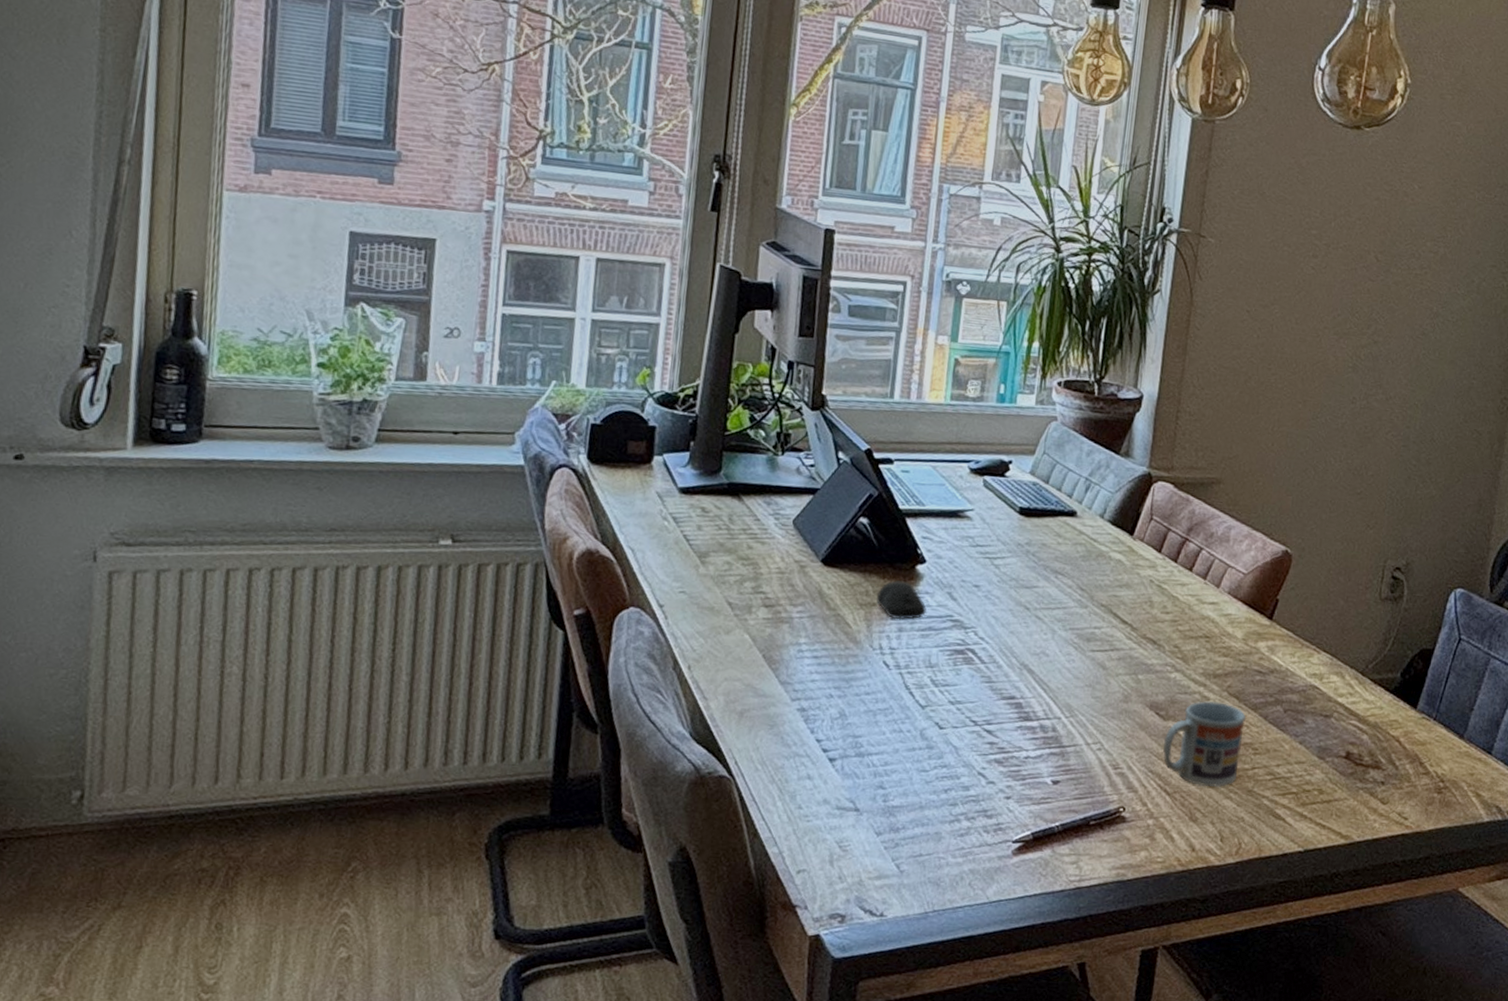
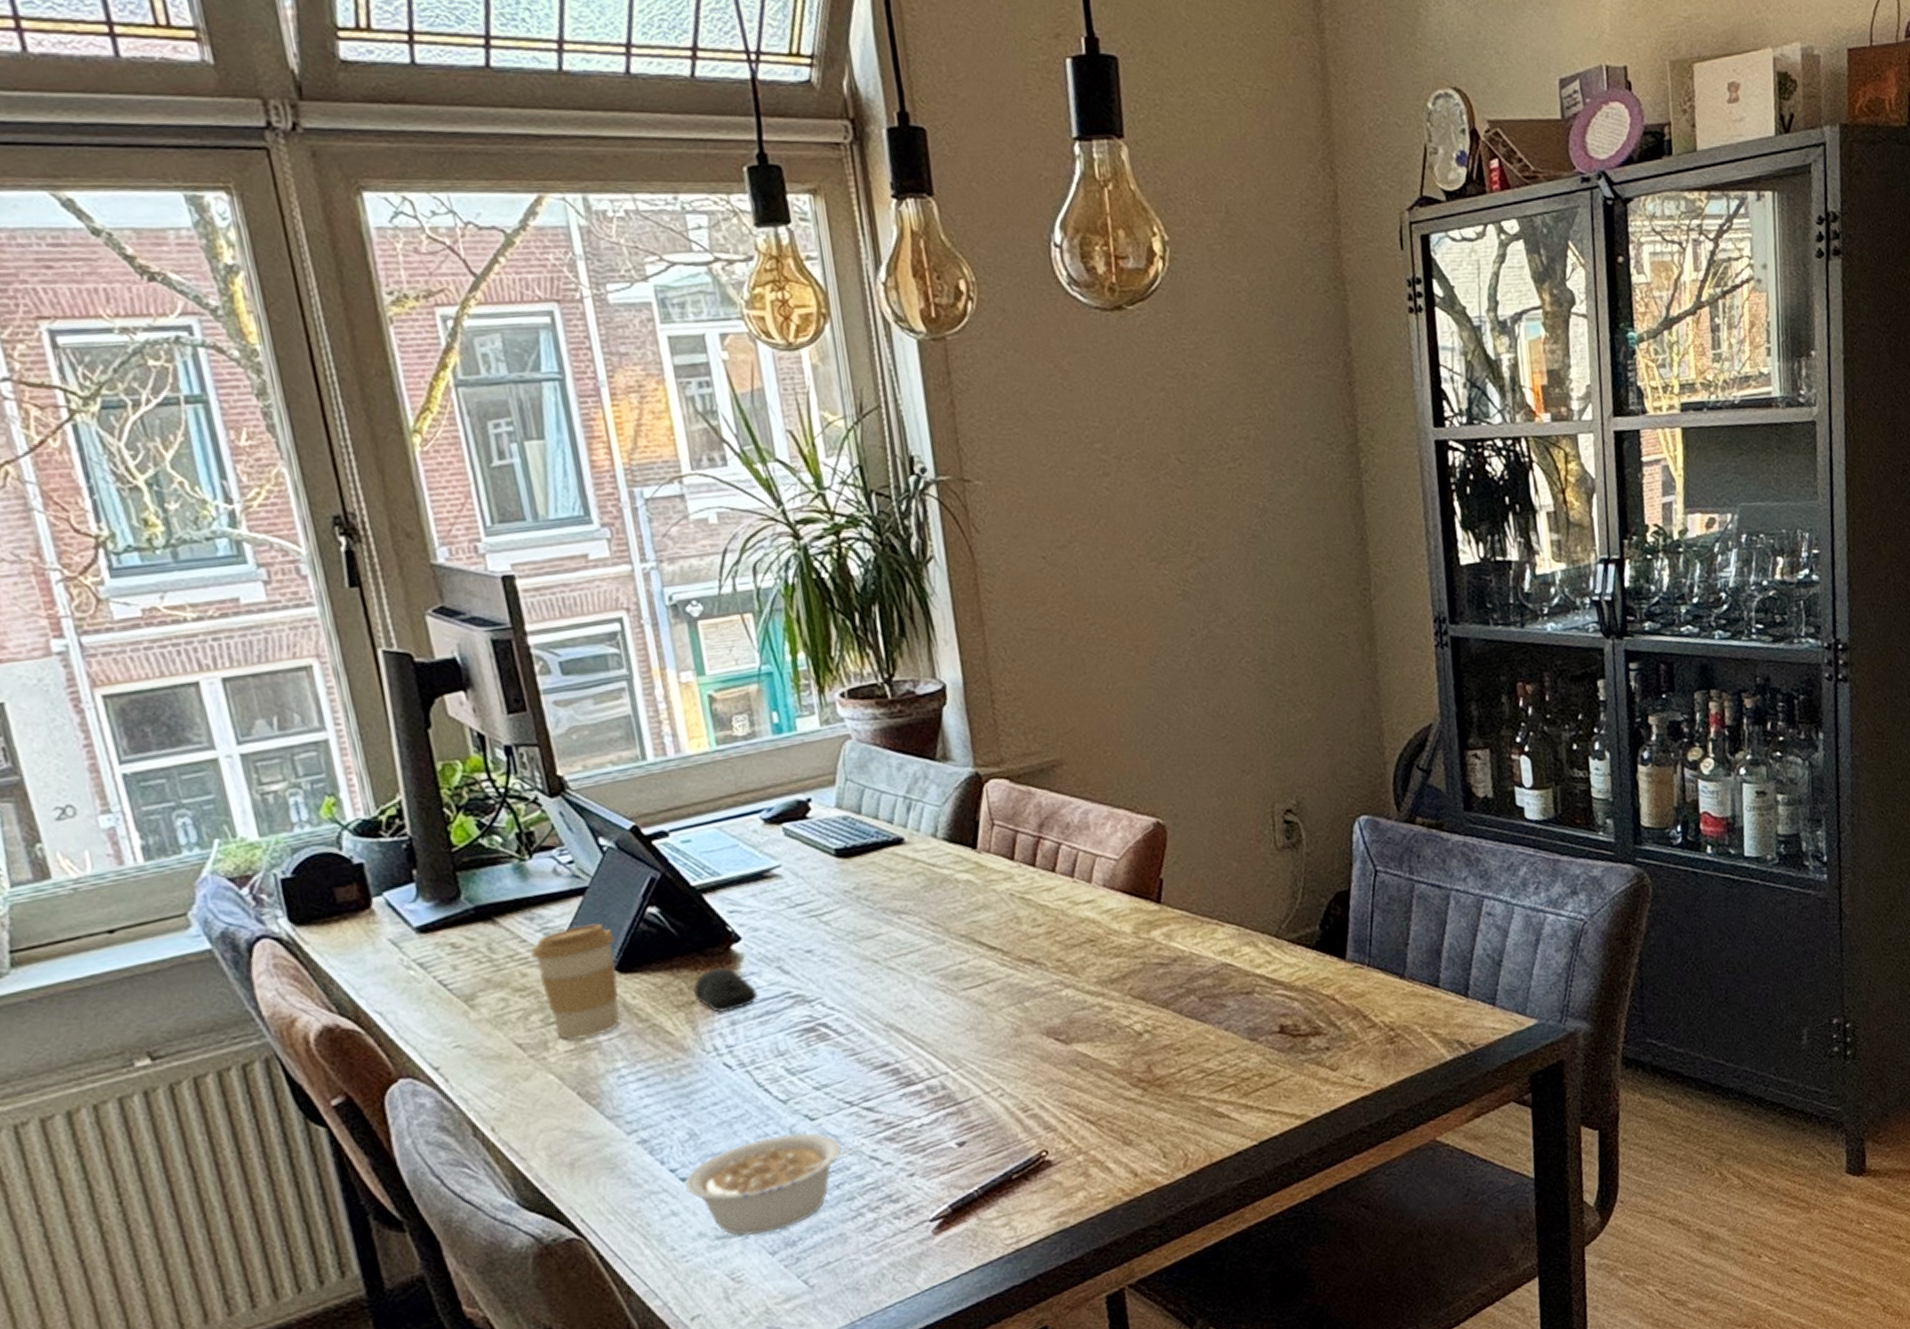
coffee cup: none [760,518,828,613] -> present [531,923,621,1040]
legume: none [823,733,977,816] -> present [685,1132,864,1236]
cup: present [1163,700,1246,787] -> none [1072,1008,1164,1105]

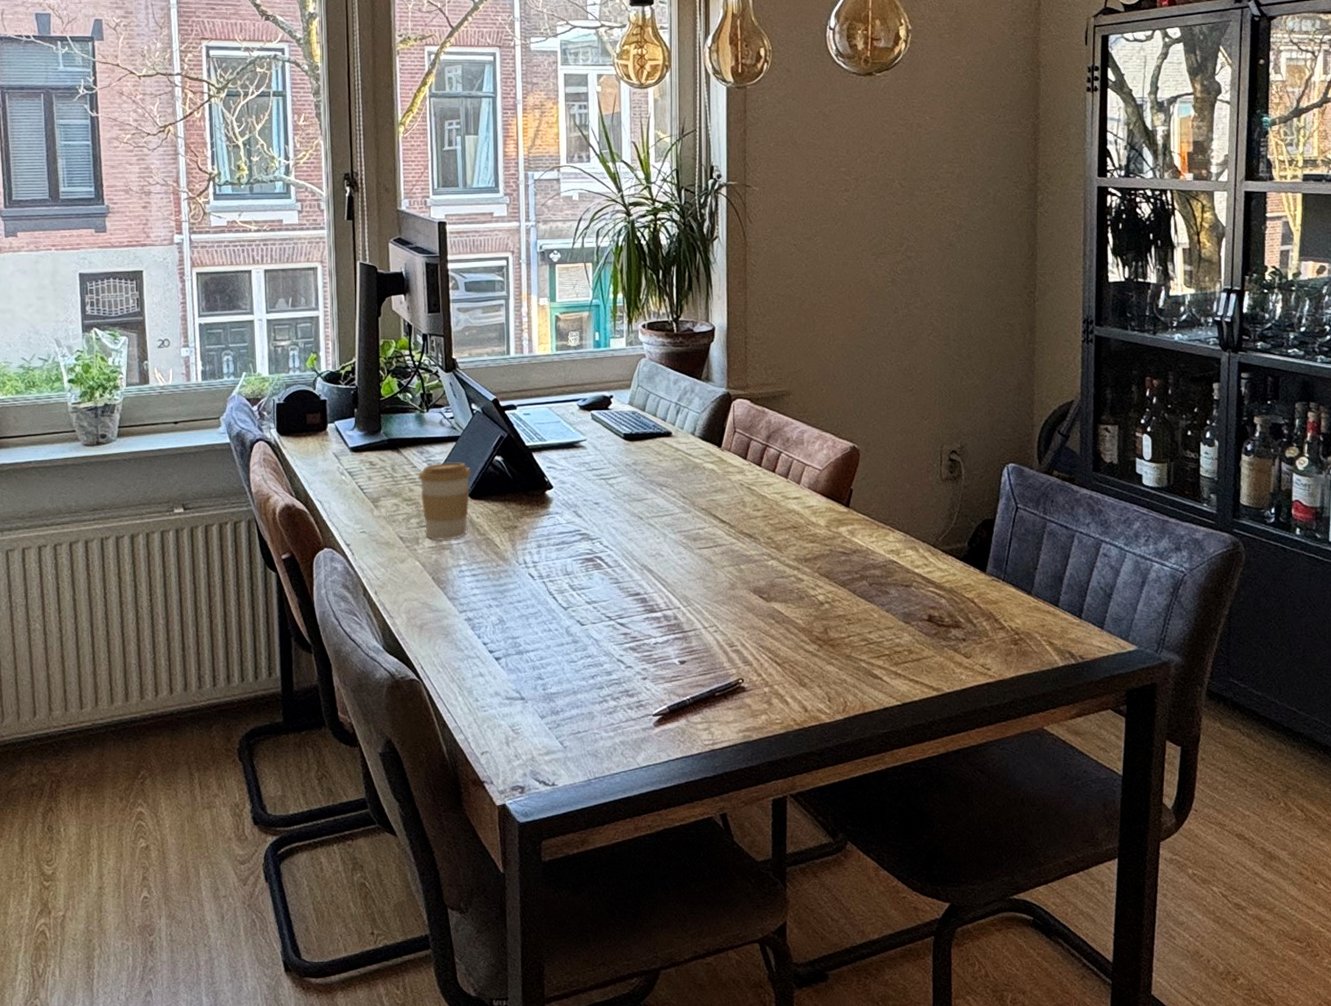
legume: present [685,1132,864,1236] -> none [491,631,615,701]
computer mouse: present [693,967,759,1013] -> none [517,505,559,538]

